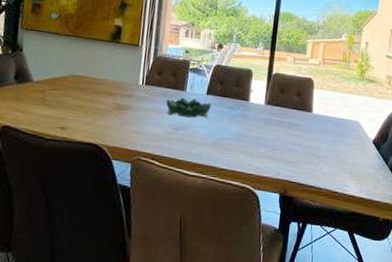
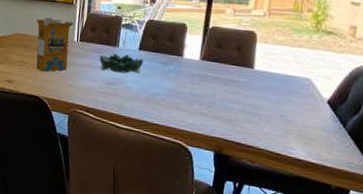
cereal box: none [95,59,140,117] -> present [36,17,74,72]

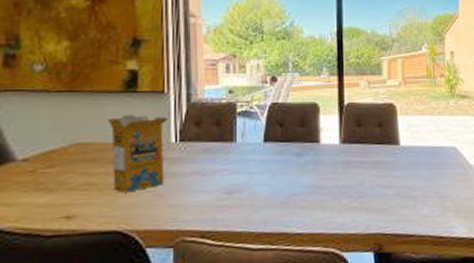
decorative bowl: present [99,53,144,74] -> none [210,150,272,176]

